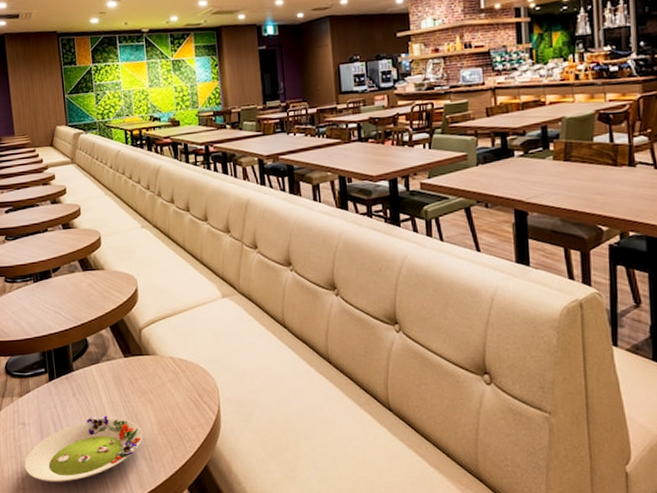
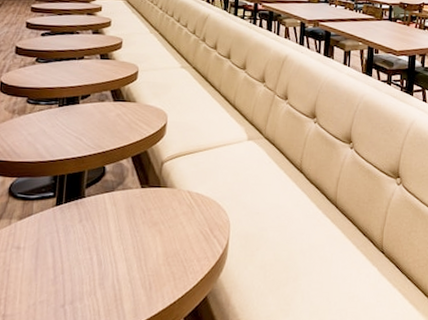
salad plate: present [24,415,143,482] -> none [10,243,147,310]

